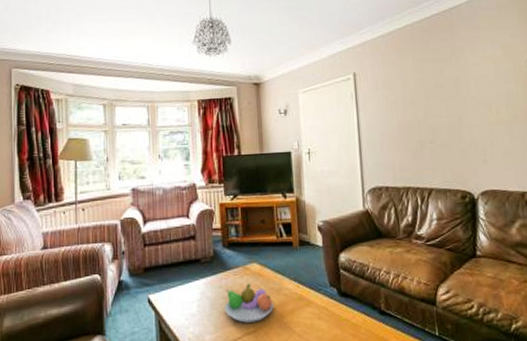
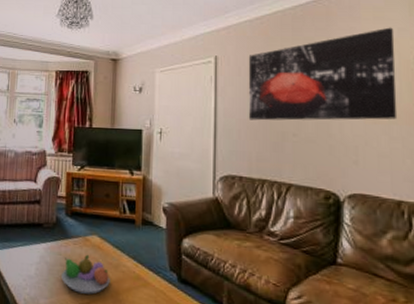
wall art: none [384,34,516,132] -> present [248,27,398,121]

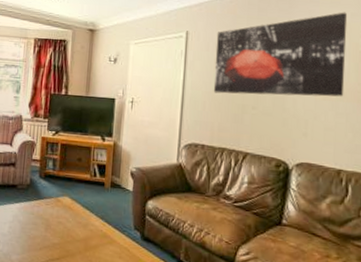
fruit bowl: present [61,254,110,294] -> none [33,214,79,251]

